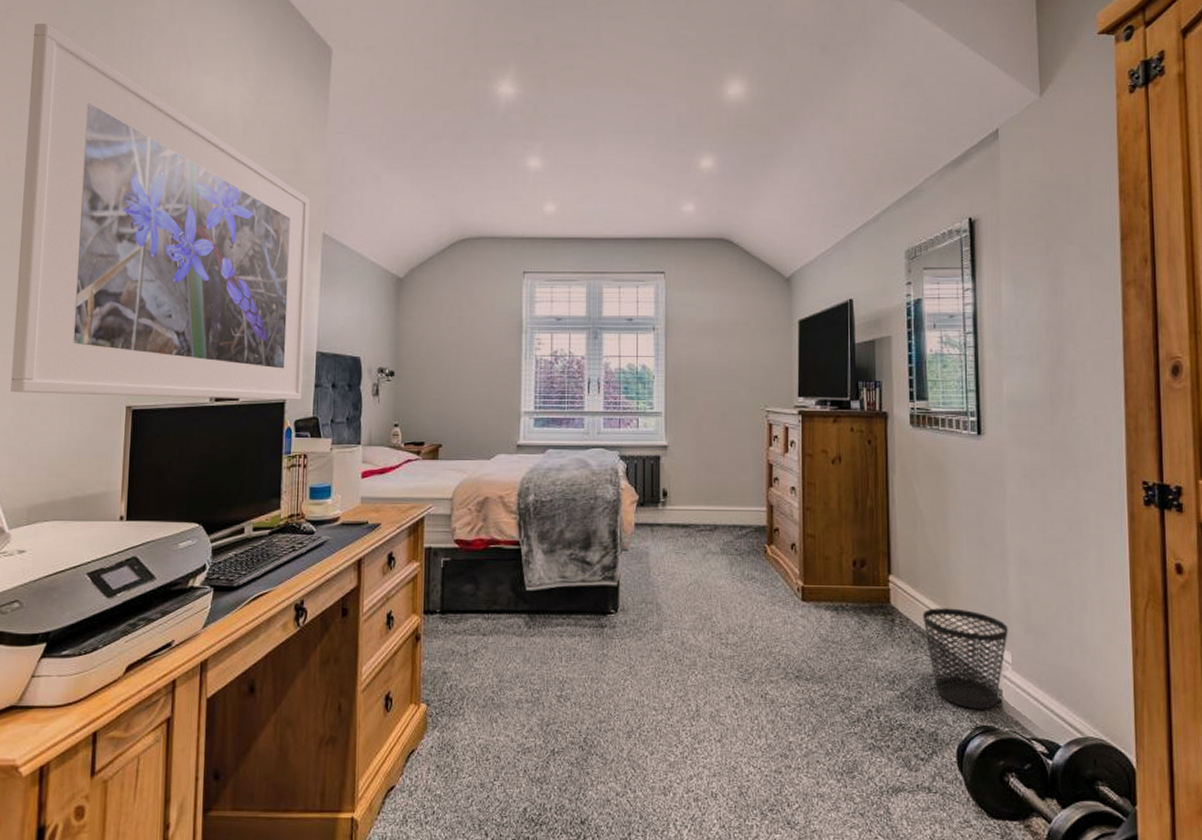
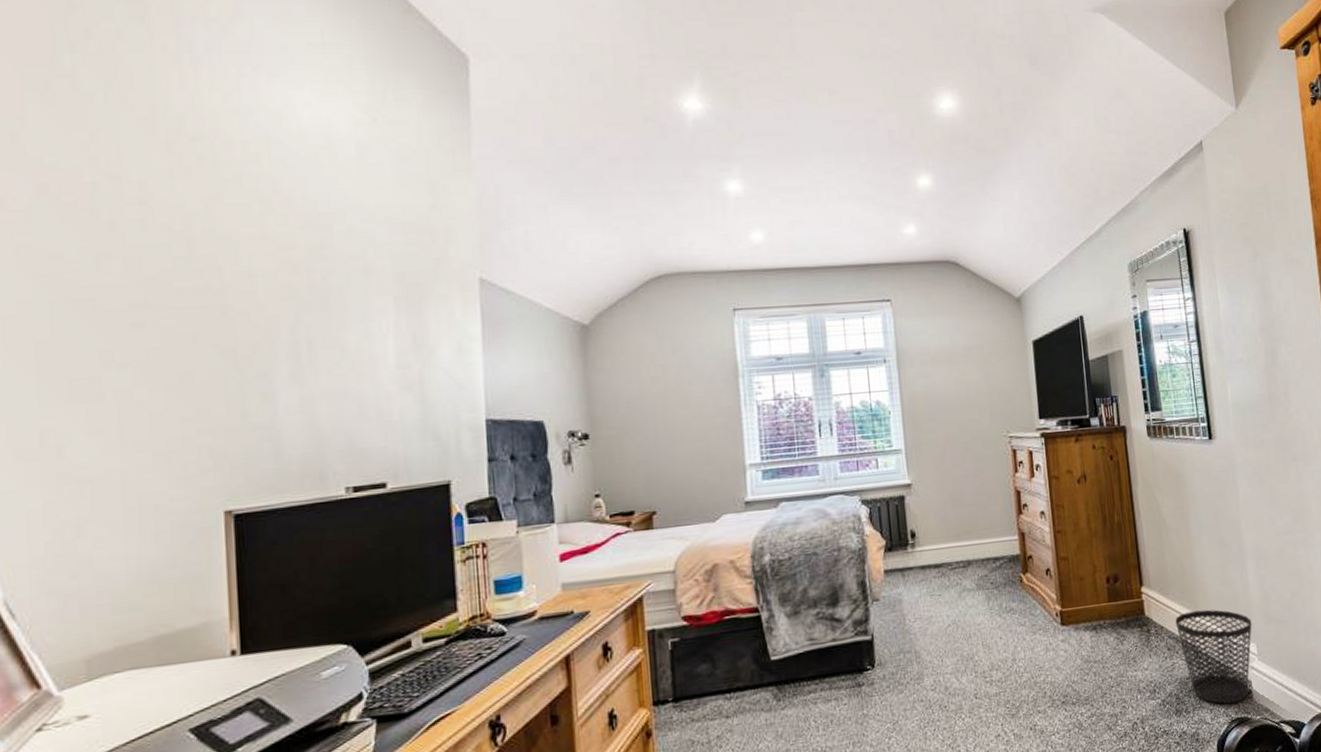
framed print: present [11,24,310,400] -> none [23,20,472,511]

